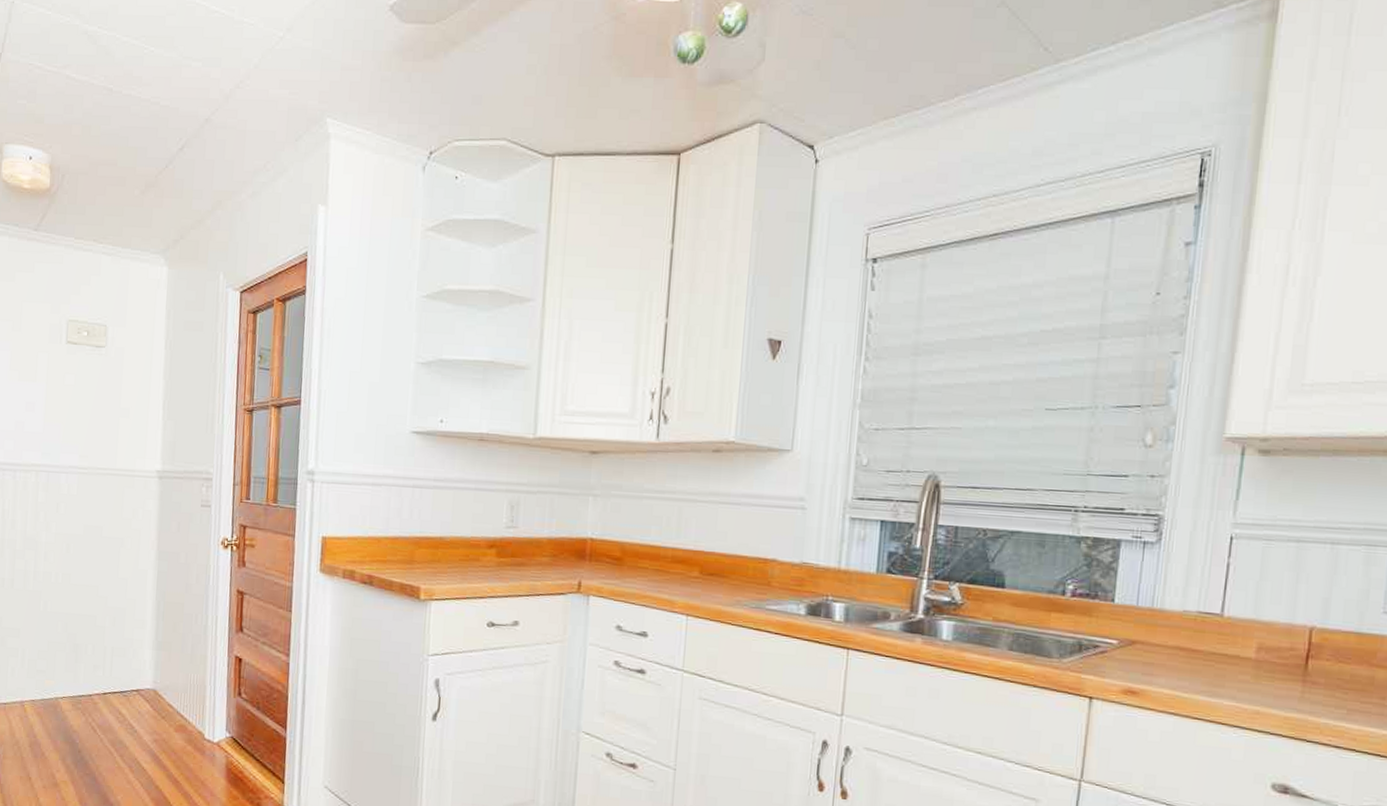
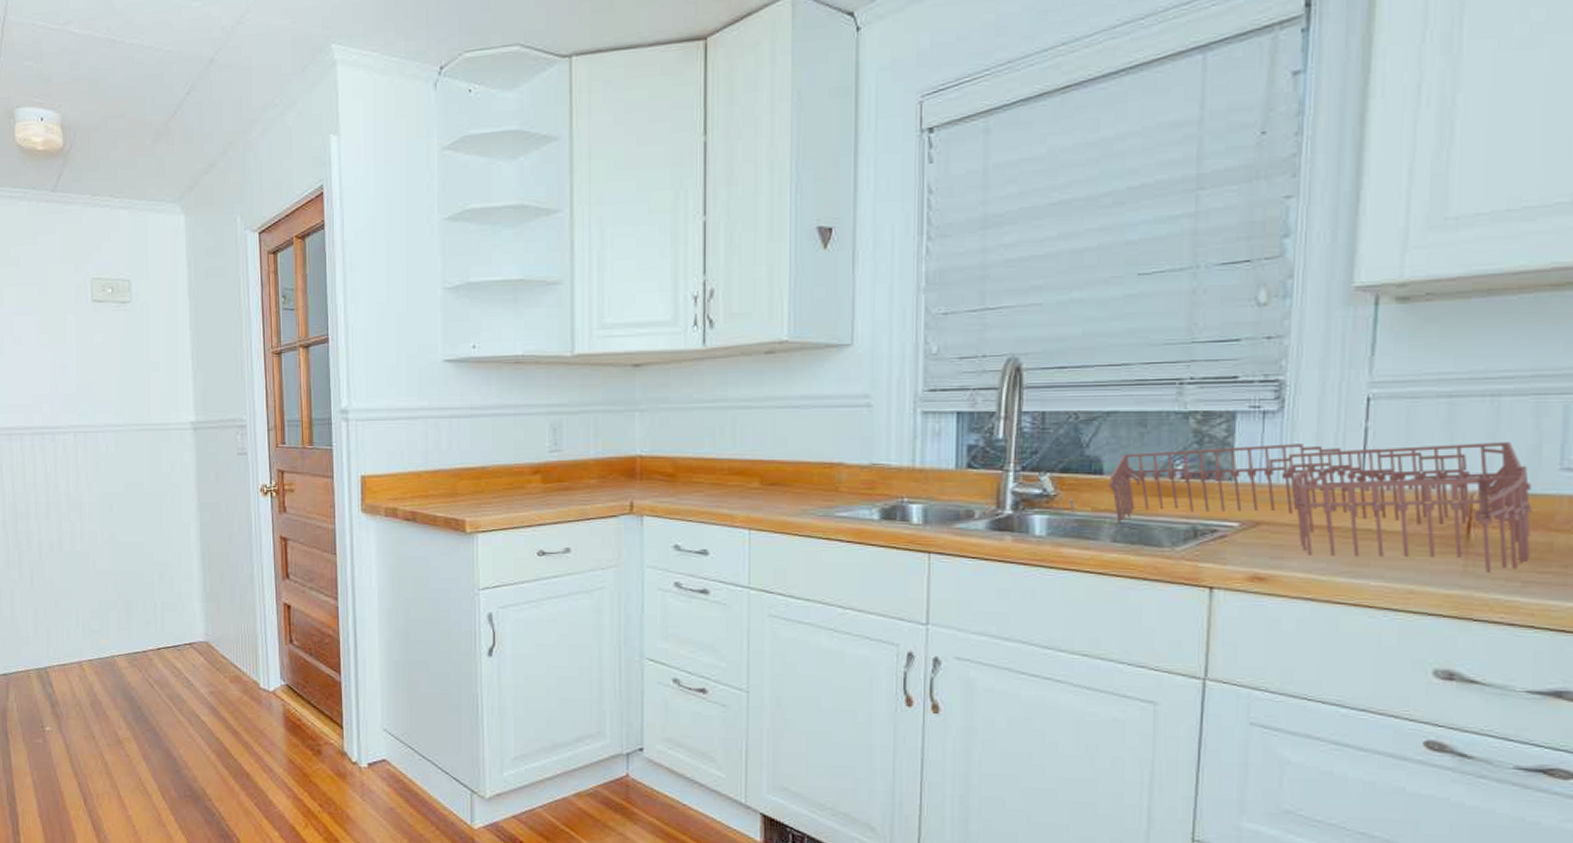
dish rack: none [974,570,1359,699] -> present [1069,441,1532,572]

